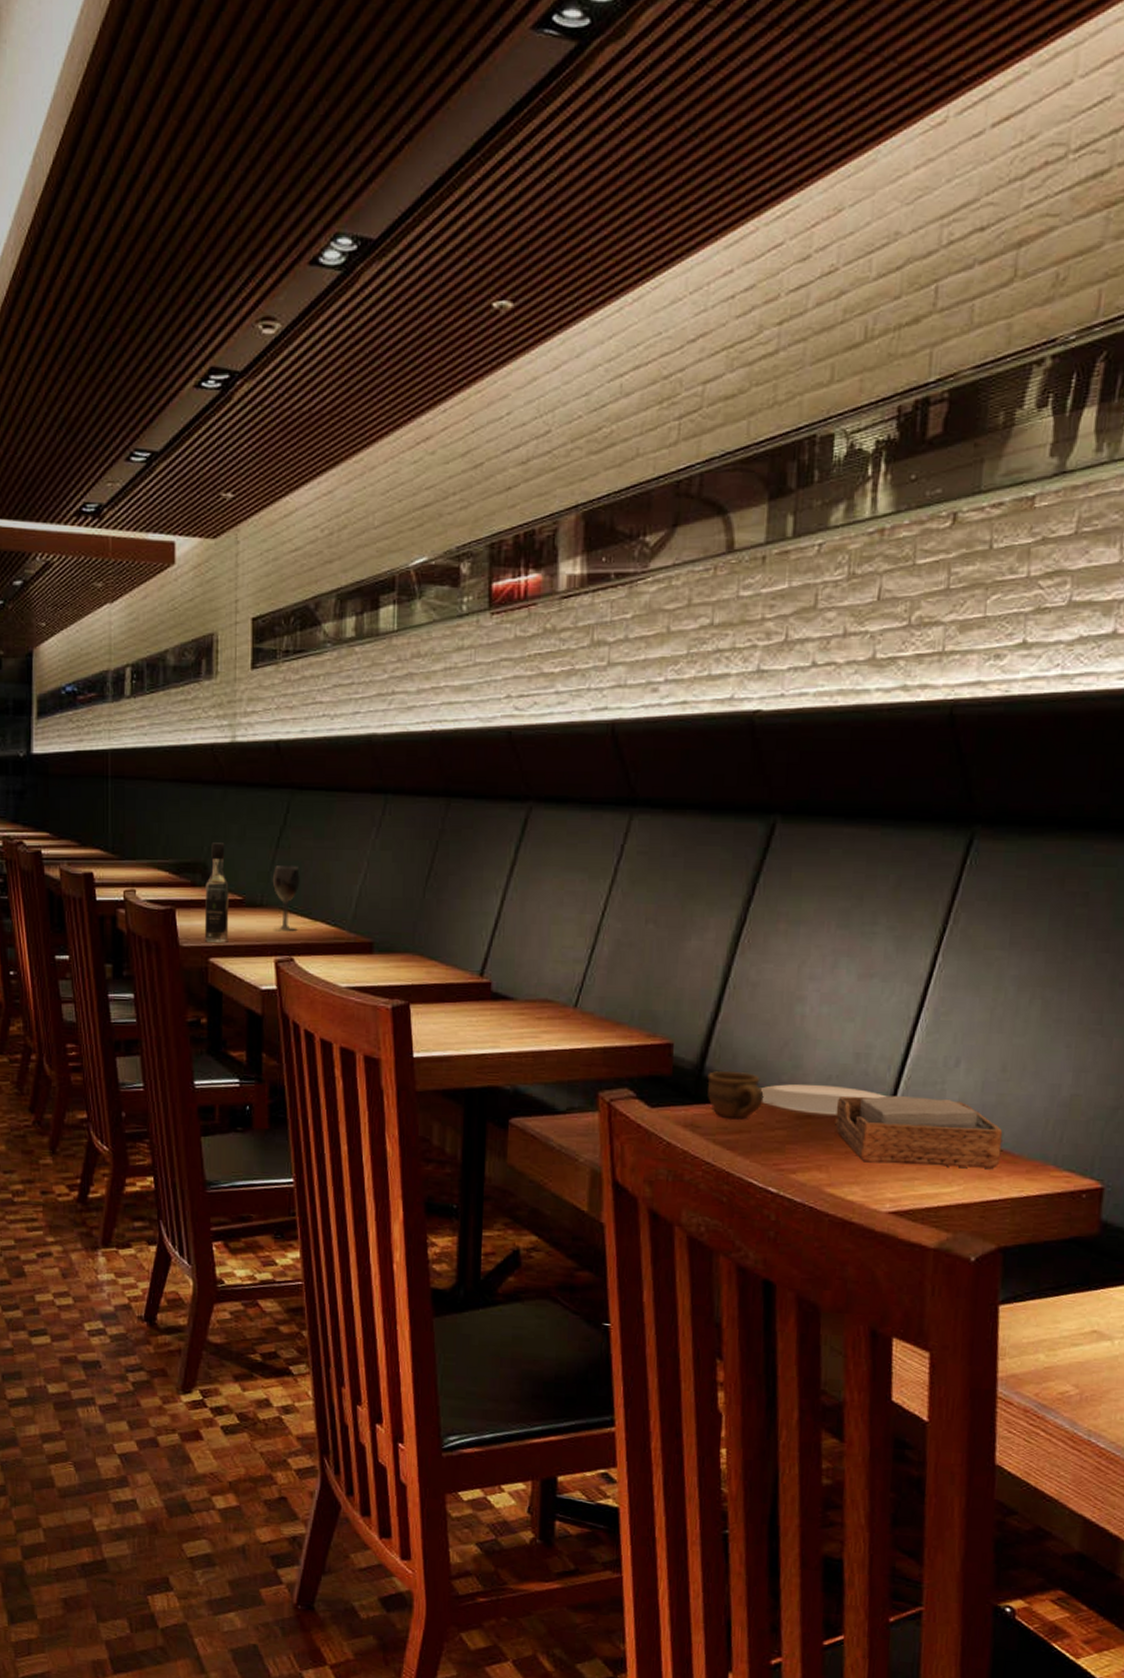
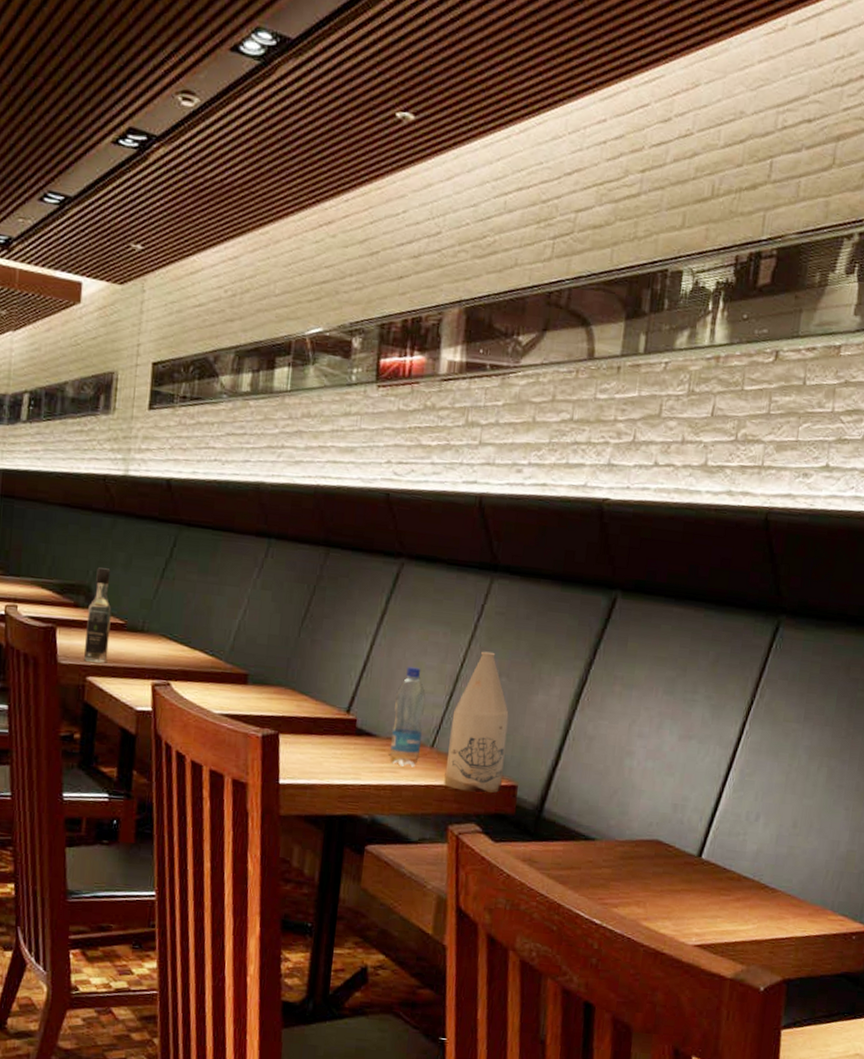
wine glass: present [273,864,300,933] -> none [152,594,182,659]
bottle: none [529,920,566,1031] -> present [389,666,426,767]
decorative bottle: none [591,896,659,1054] -> present [444,651,509,793]
cup: present [707,1071,764,1121] -> none [545,813,594,858]
plate: present [760,1083,887,1120] -> none [590,827,698,861]
napkin holder: present [835,1095,1003,1169] -> none [653,841,792,911]

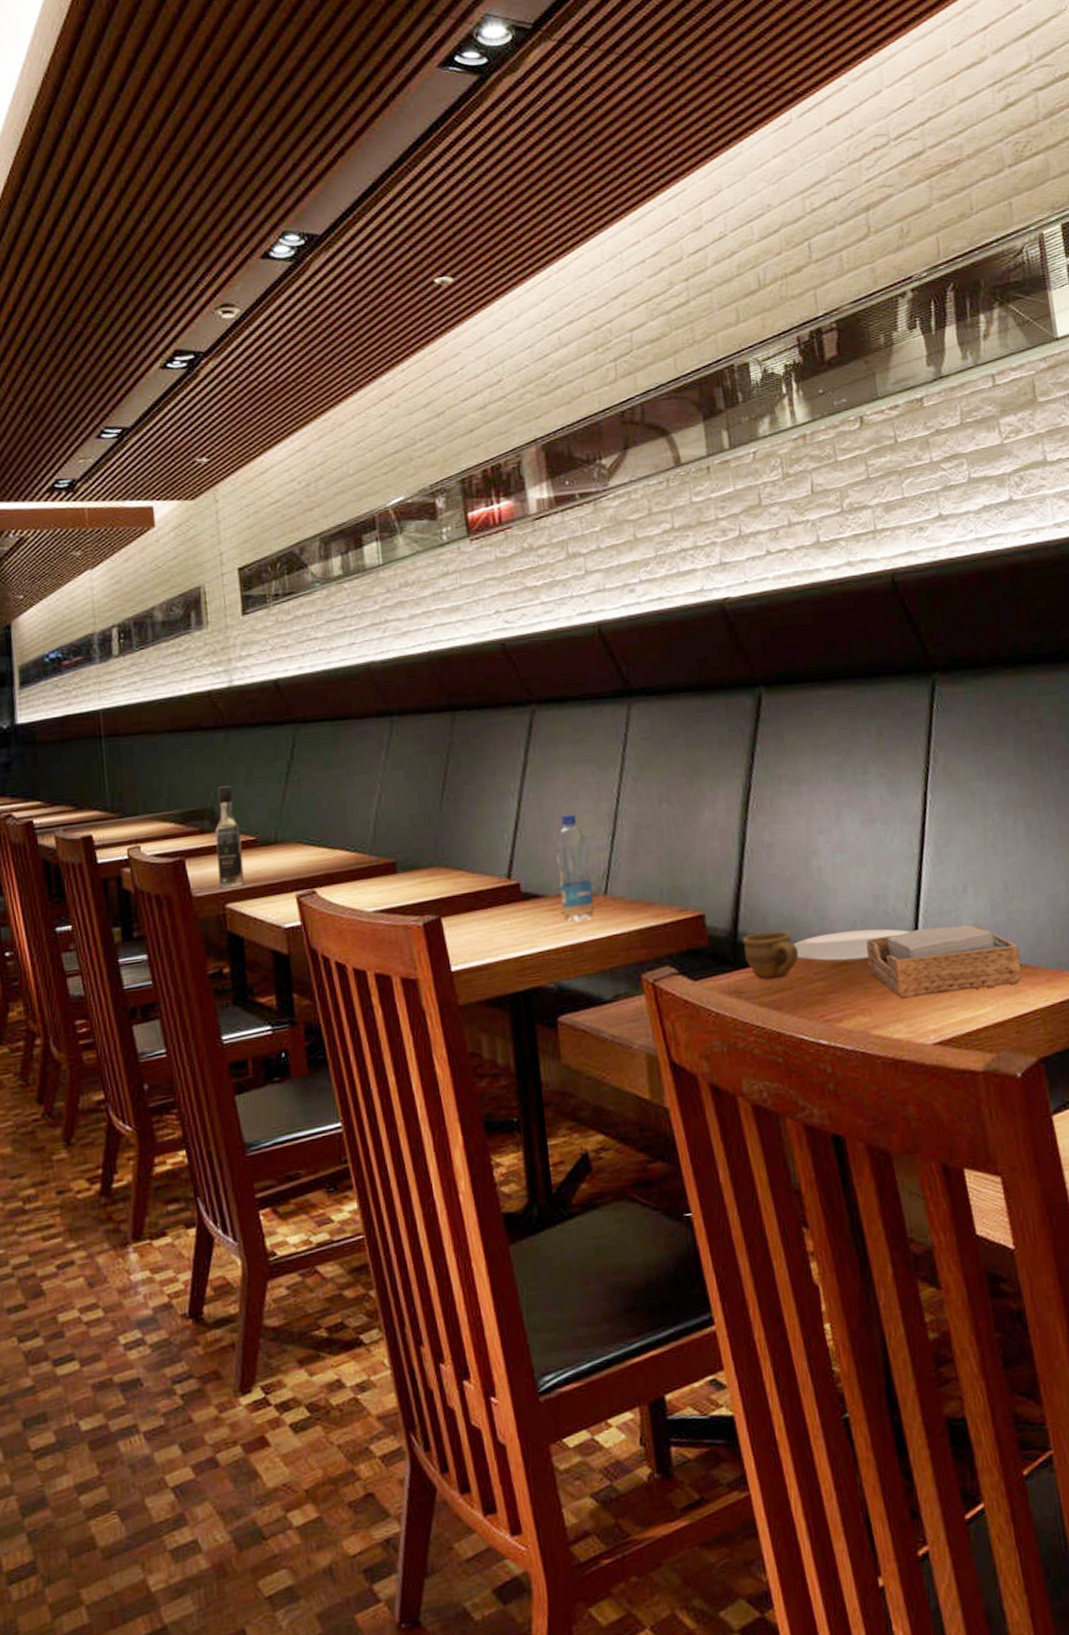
decorative bottle: present [444,651,509,793] -> none [619,779,688,934]
cup: none [545,813,594,858] -> present [742,931,799,981]
plate: none [590,827,698,861] -> present [793,929,910,964]
napkin holder: none [653,841,792,911] -> present [866,925,1022,998]

